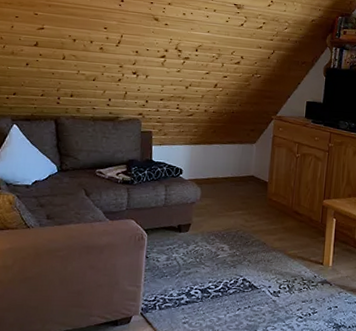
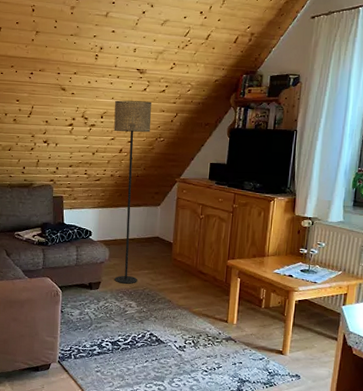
floor lamp: none [206,34,249,226] -> present [114,100,152,284]

